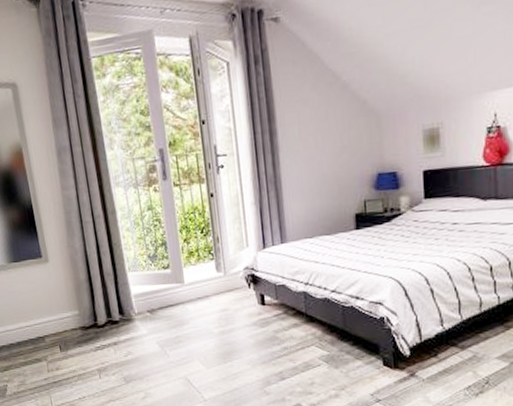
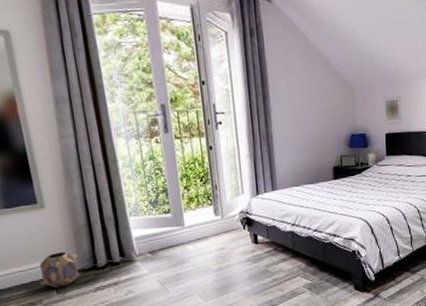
planter: none [45,308,81,346] -> present [40,252,79,289]

